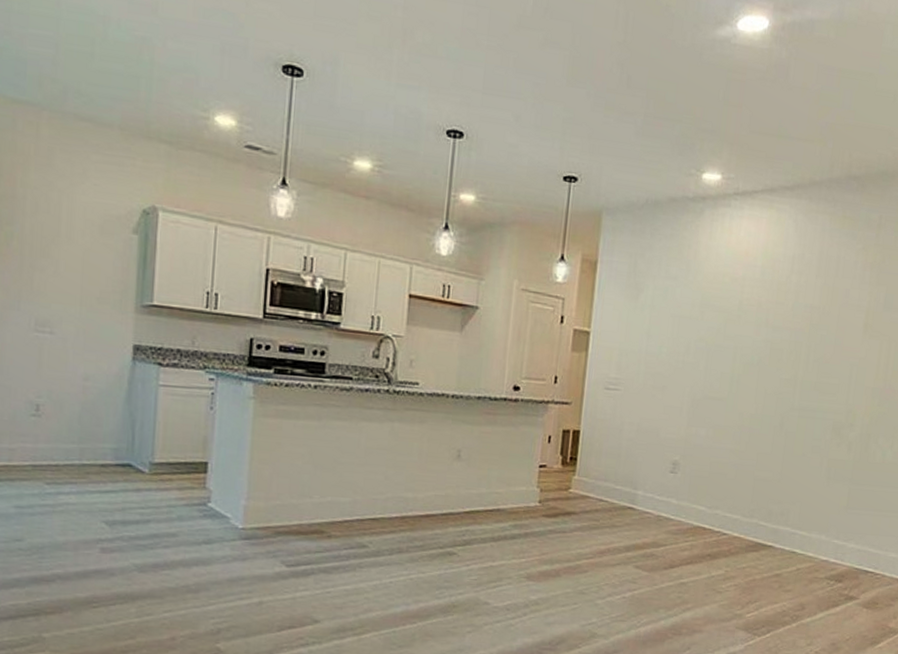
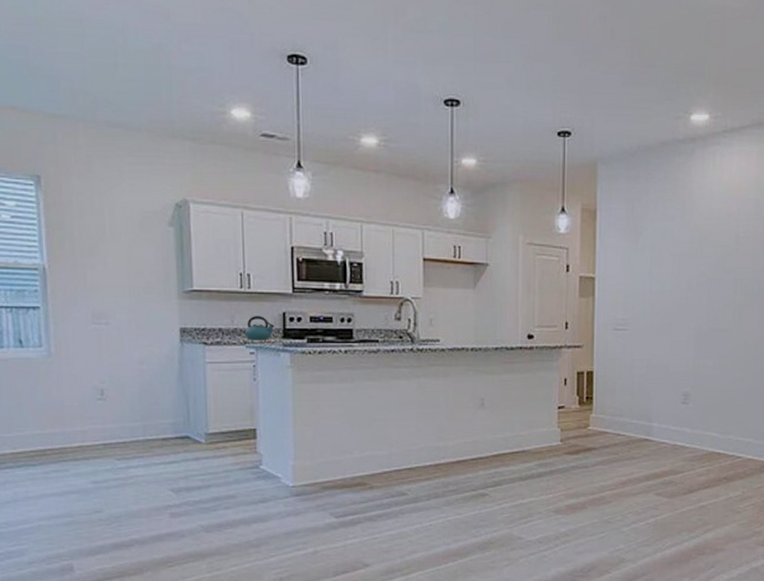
kettle: none [205,339,240,367] -> present [244,316,275,340]

